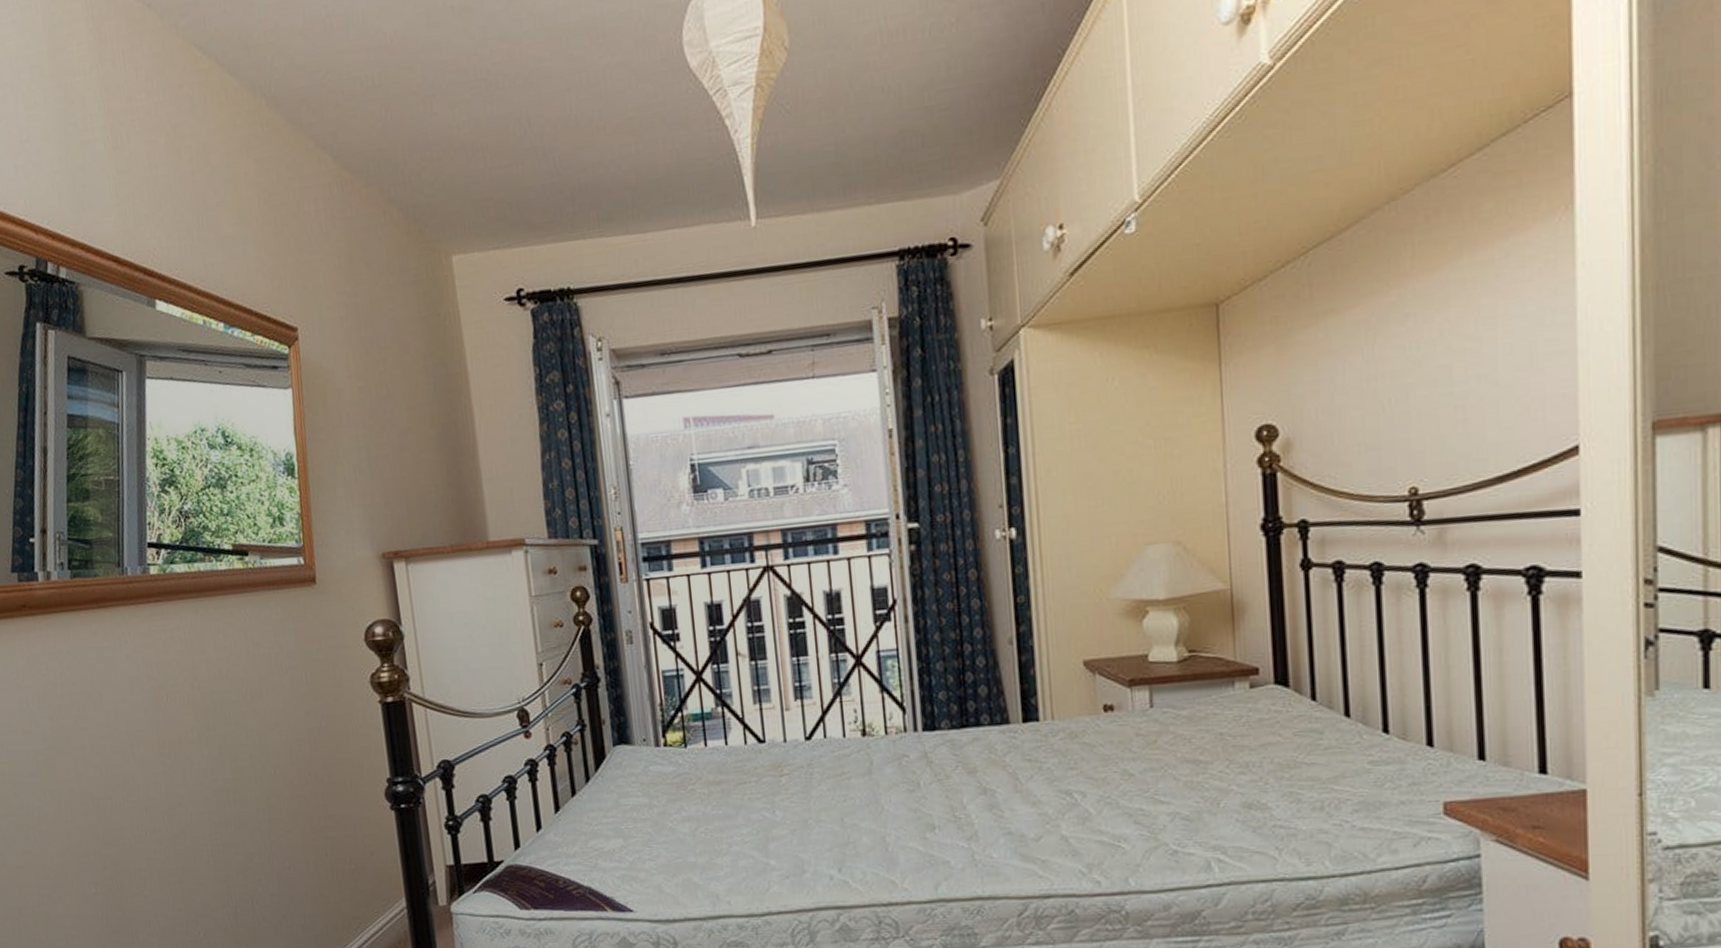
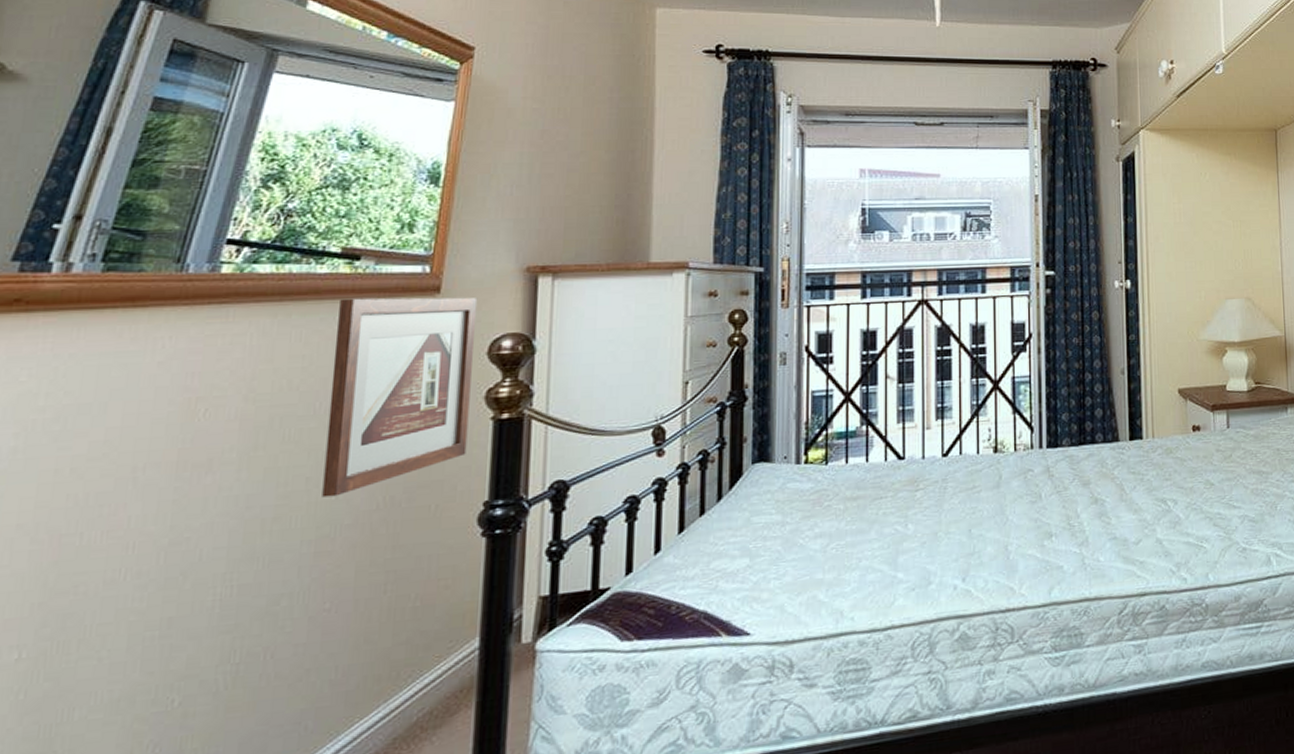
picture frame: none [241,586,365,772] -> present [322,297,478,498]

